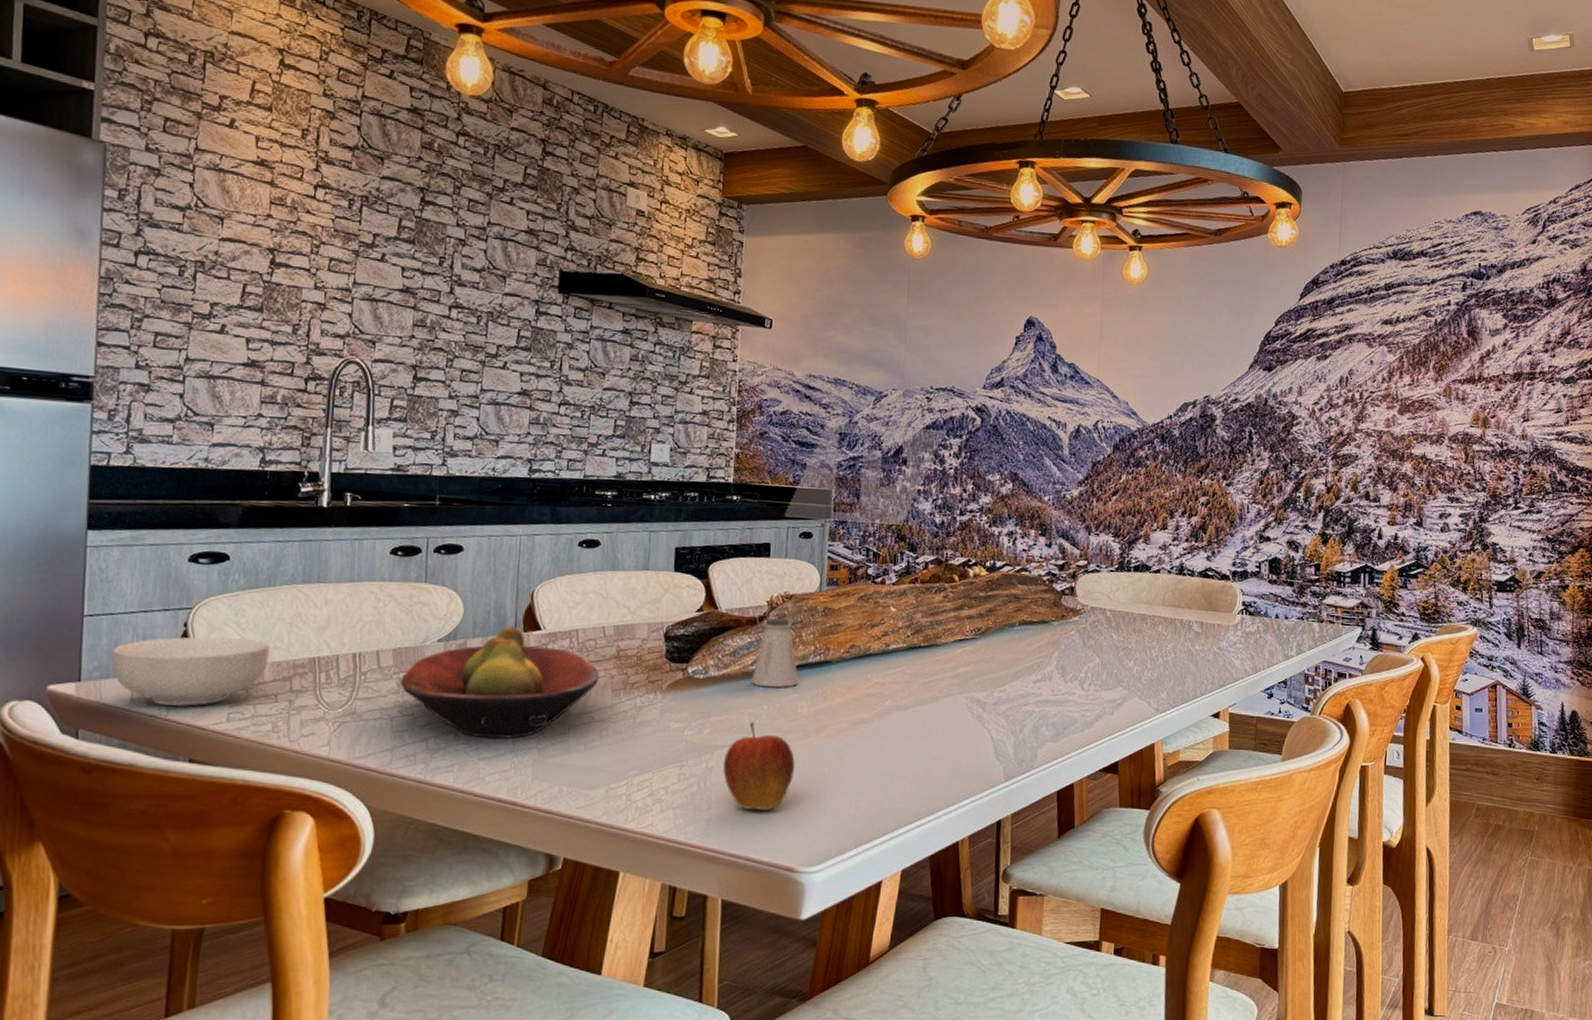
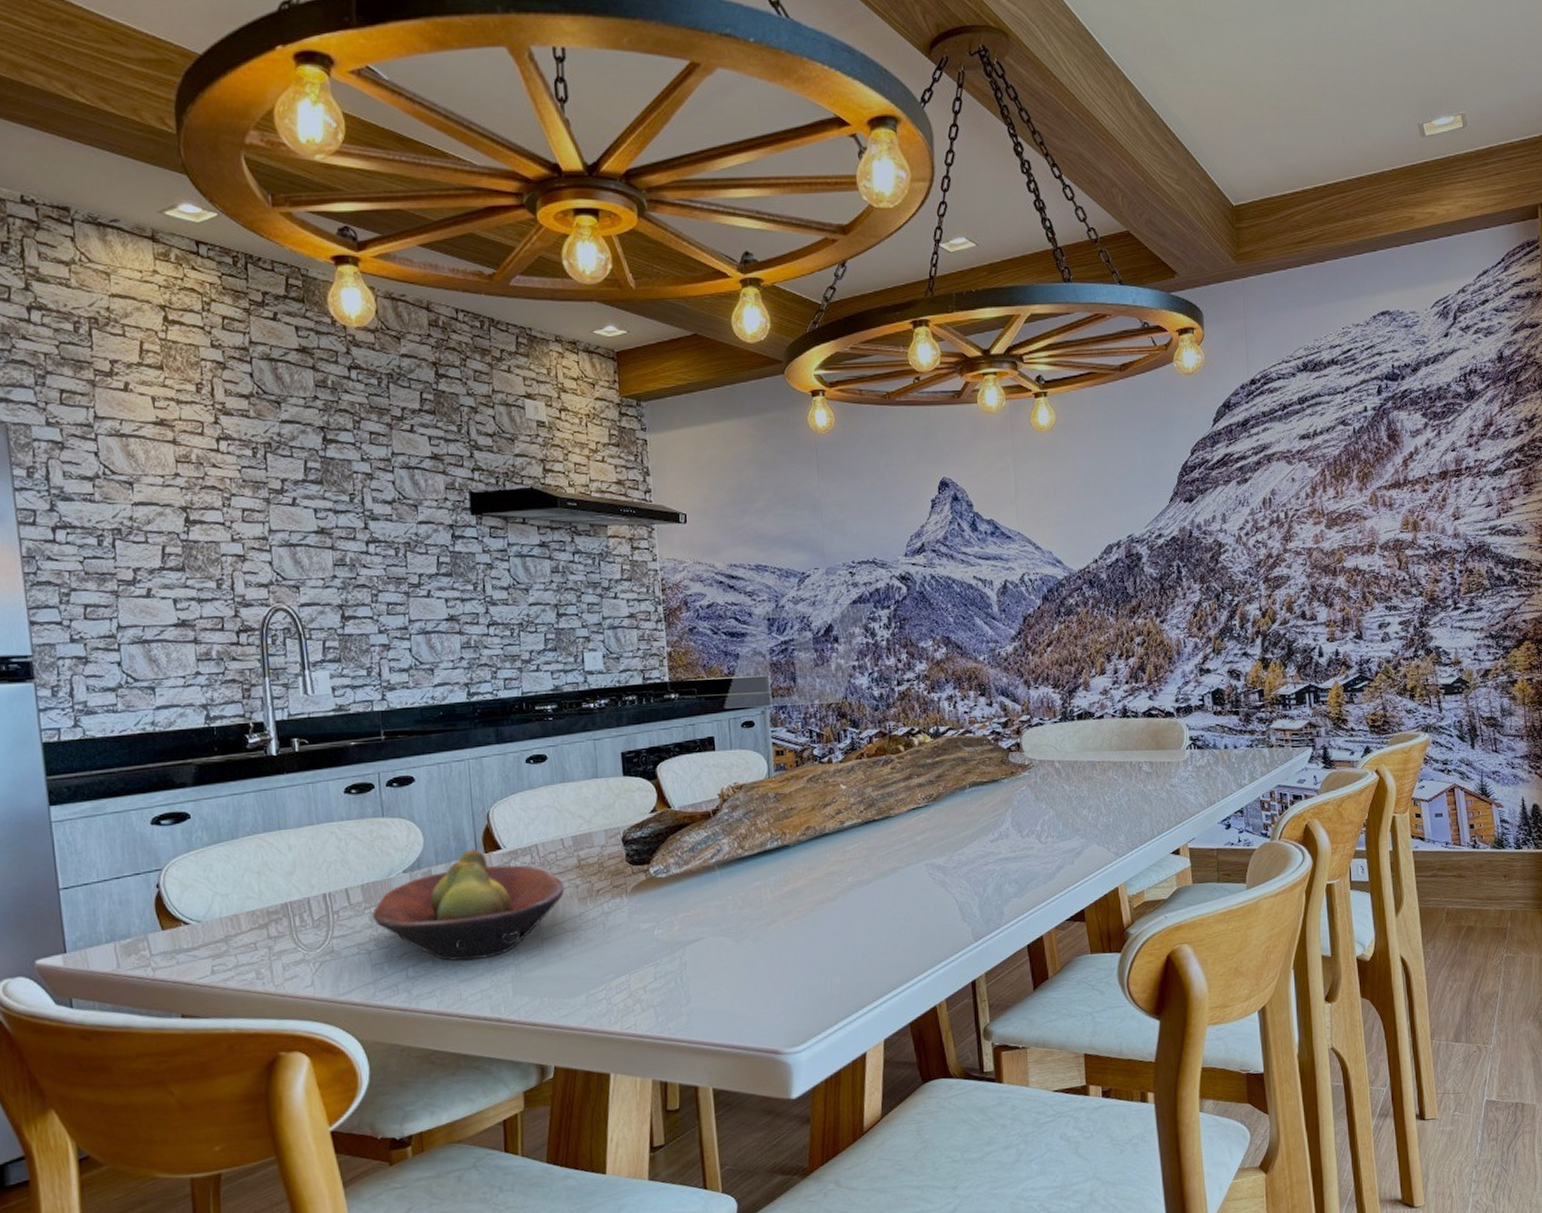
cereal bowl: present [111,636,270,707] -> none [92,892,243,966]
fruit: present [723,721,795,812] -> none [697,913,767,999]
saltshaker: present [751,617,799,687] -> none [713,808,760,878]

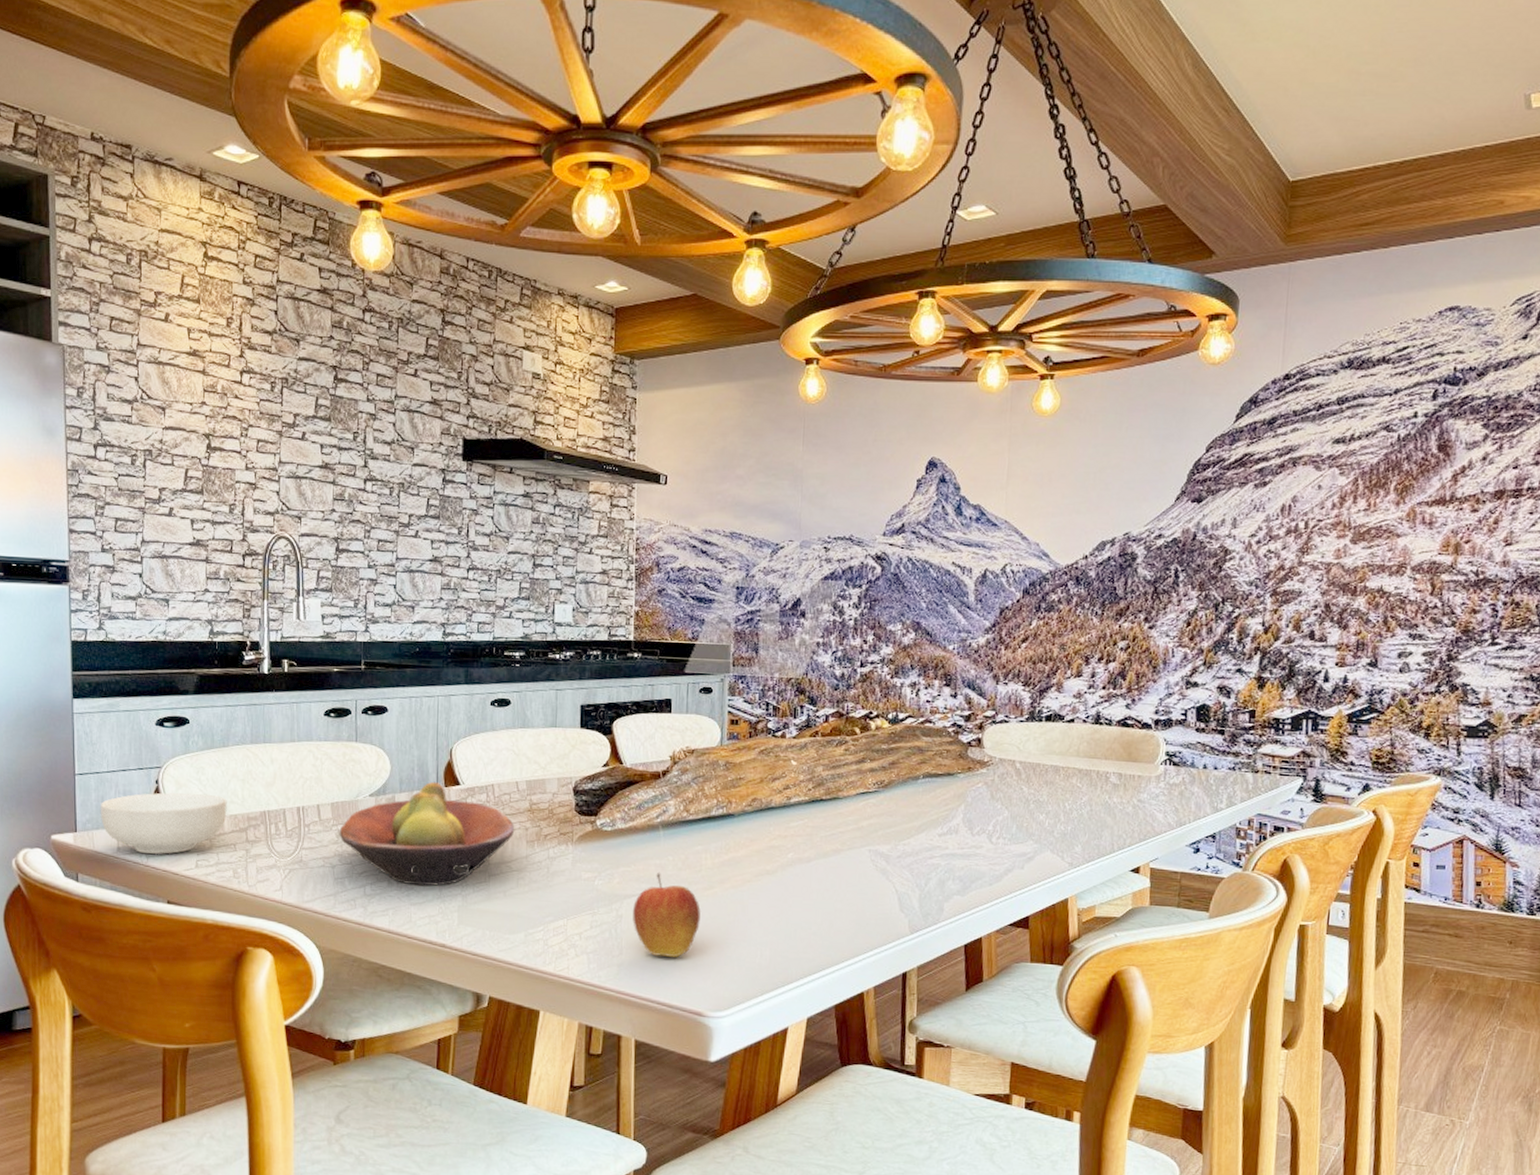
cereal bowl: none [92,892,243,966] -> present [100,792,227,855]
fruit: none [697,913,767,999] -> present [633,872,701,958]

